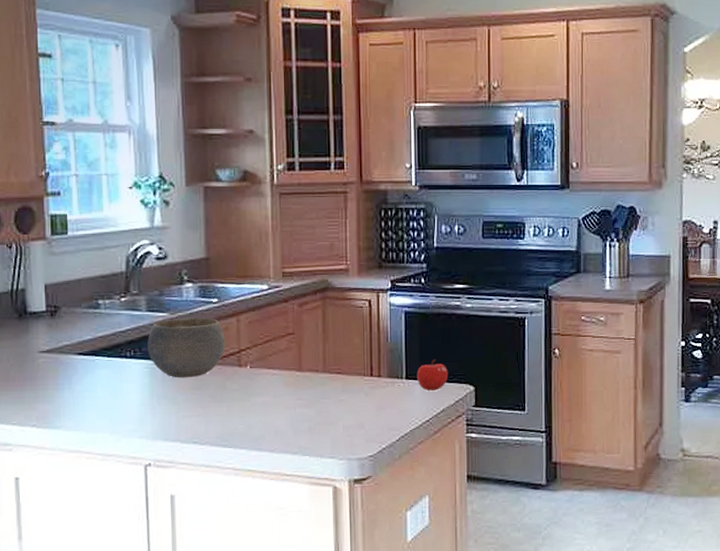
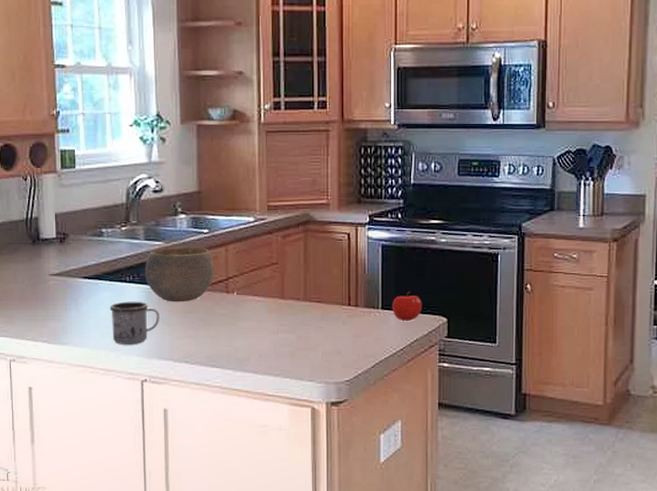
mug: none [108,378,165,427] -> present [110,301,159,345]

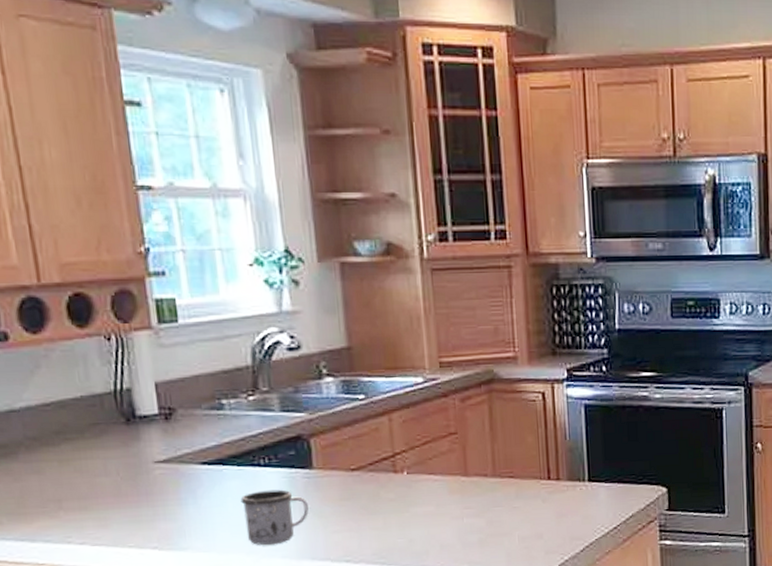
bowl: present [145,246,215,302] -> none [284,416,377,488]
apple: present [392,291,422,322] -> none [600,459,637,495]

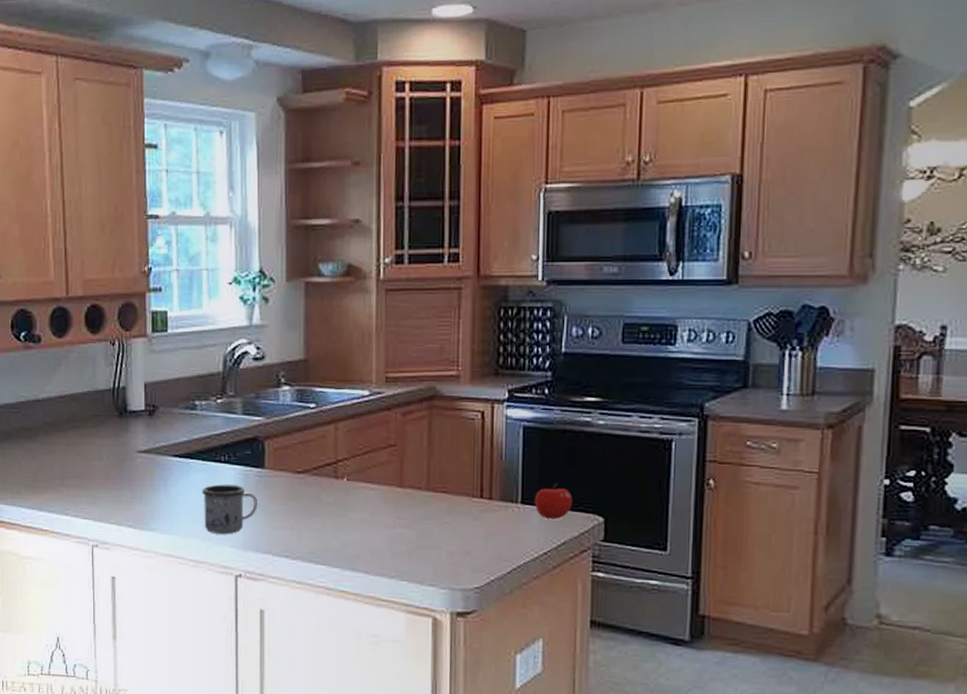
apple: none [600,459,637,495] -> present [534,483,573,520]

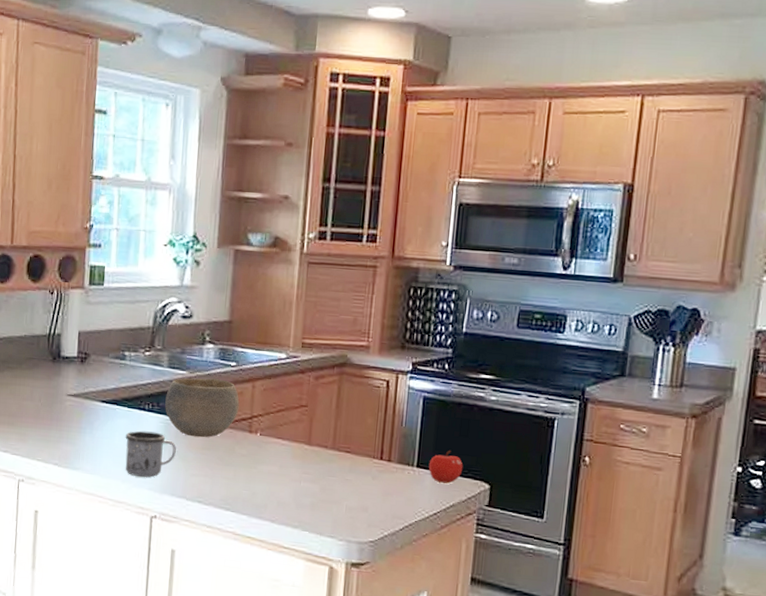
bowl: none [242,423,322,488] -> present [165,377,240,438]

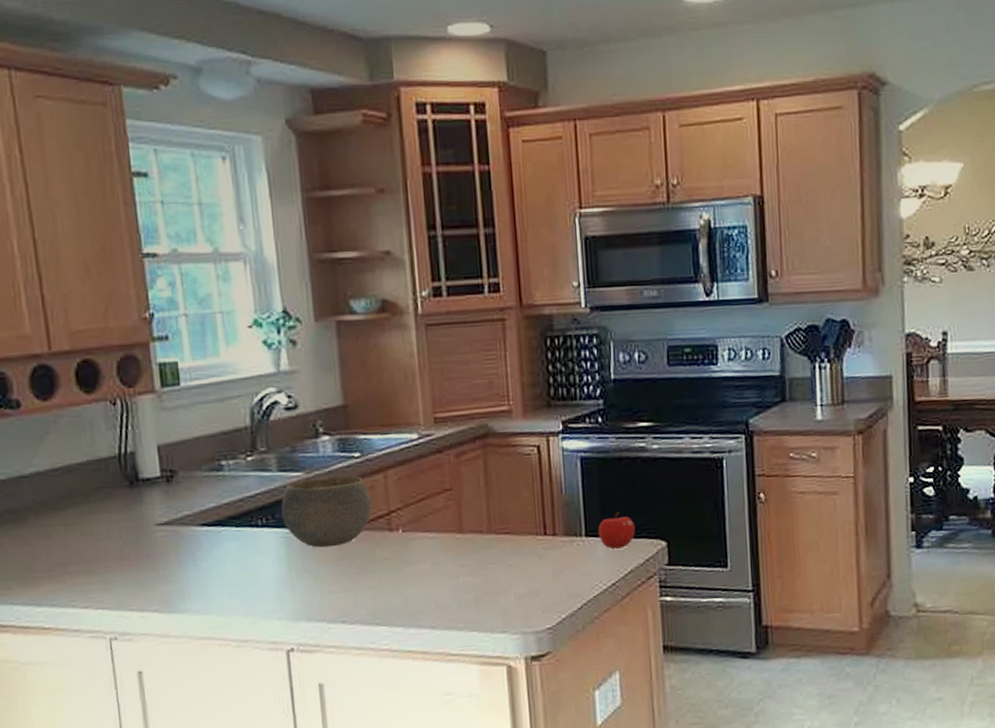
mug: present [125,430,176,478] -> none [238,550,305,607]

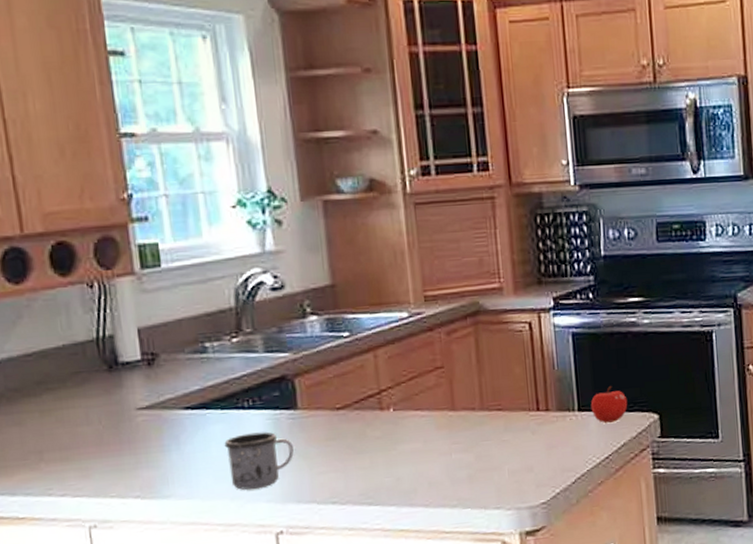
mug: none [238,550,305,607] -> present [224,432,294,490]
bowl: present [281,475,373,548] -> none [268,354,363,429]

